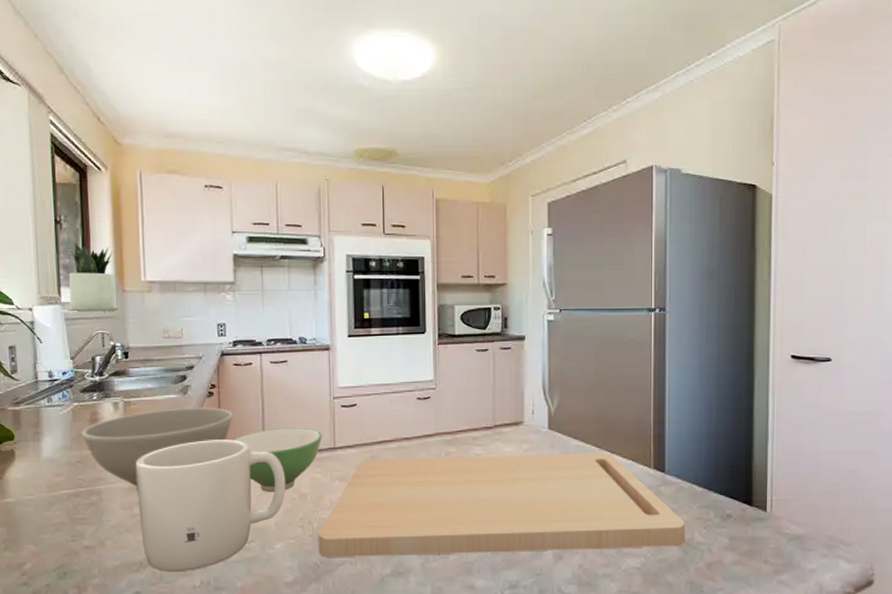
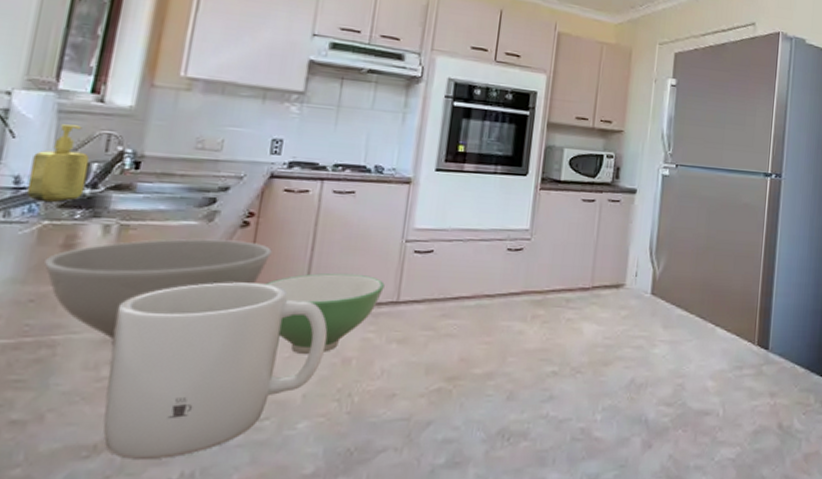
soap dispenser: none [57,329,95,388] -> present [26,124,90,202]
planter: present [66,244,120,312] -> none [62,20,149,109]
cutting board: present [318,452,686,557] -> none [354,318,785,442]

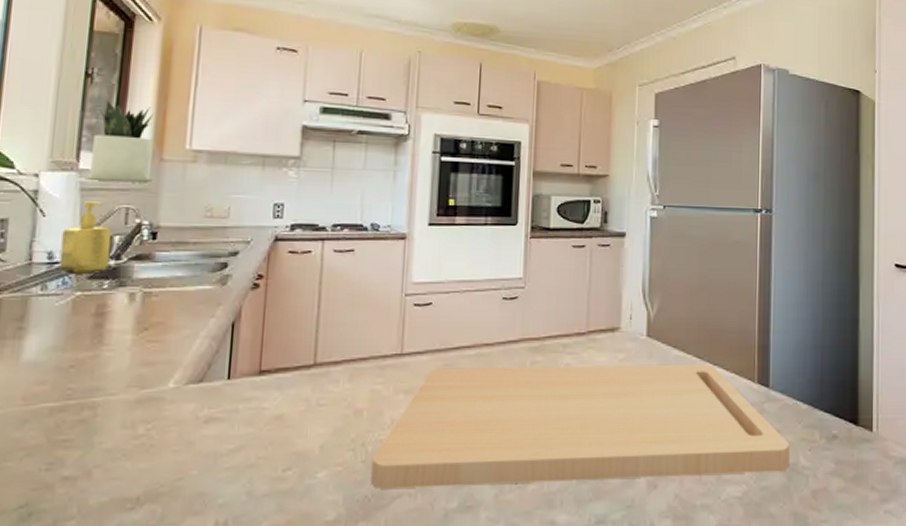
bowl: present [45,238,272,346] -> none [81,302,282,406]
planter: none [62,20,149,109] -> present [83,102,155,183]
mug: present [103,282,328,461] -> none [143,342,339,511]
bowl: present [265,272,385,355] -> none [278,328,388,408]
cutting board: none [354,318,785,442] -> present [370,364,790,489]

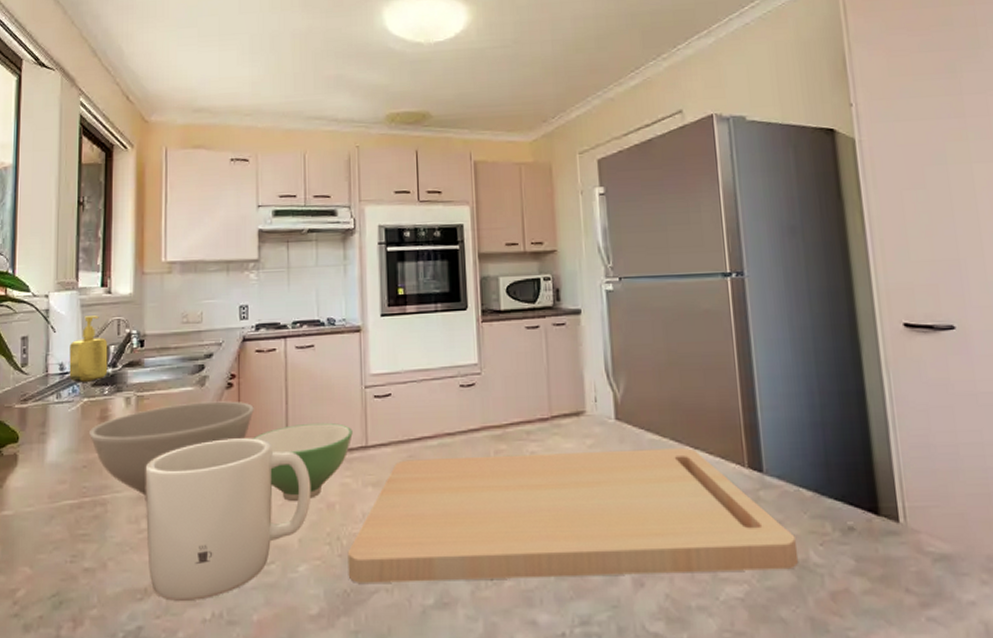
bowl: none [81,302,282,406] -> present [89,401,254,502]
planter: present [83,102,155,183] -> none [82,225,138,298]
mug: none [143,342,339,511] -> present [145,438,312,602]
bowl: none [278,328,388,408] -> present [253,422,353,502]

